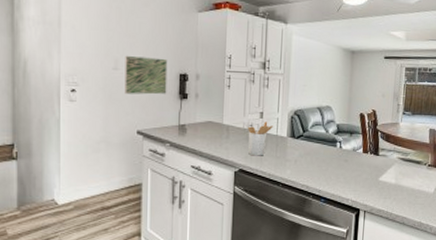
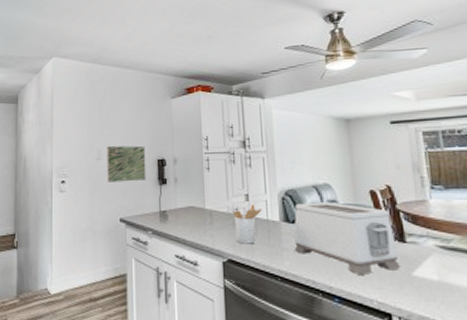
toaster: none [295,121,373,180] -> present [294,202,401,275]

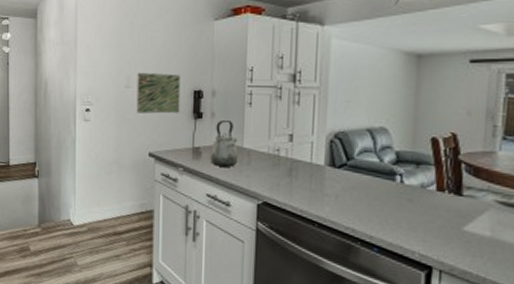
kettle: none [176,185,202,228] -> present [210,120,238,167]
utensil holder: present [232,204,262,244] -> none [272,146,306,188]
toaster: present [294,202,401,275] -> none [336,147,452,226]

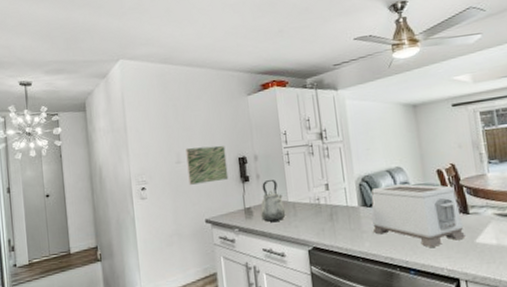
toaster: none [336,147,452,226] -> present [371,184,466,247]

